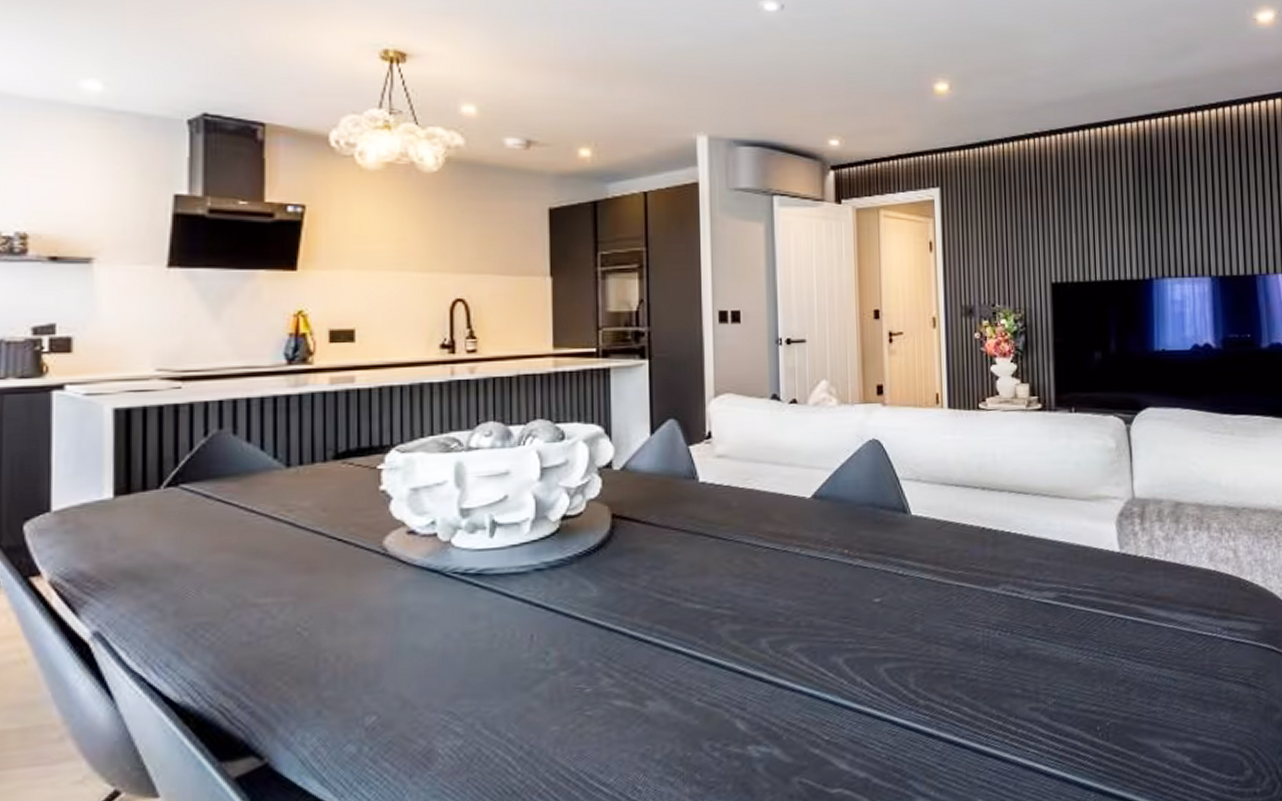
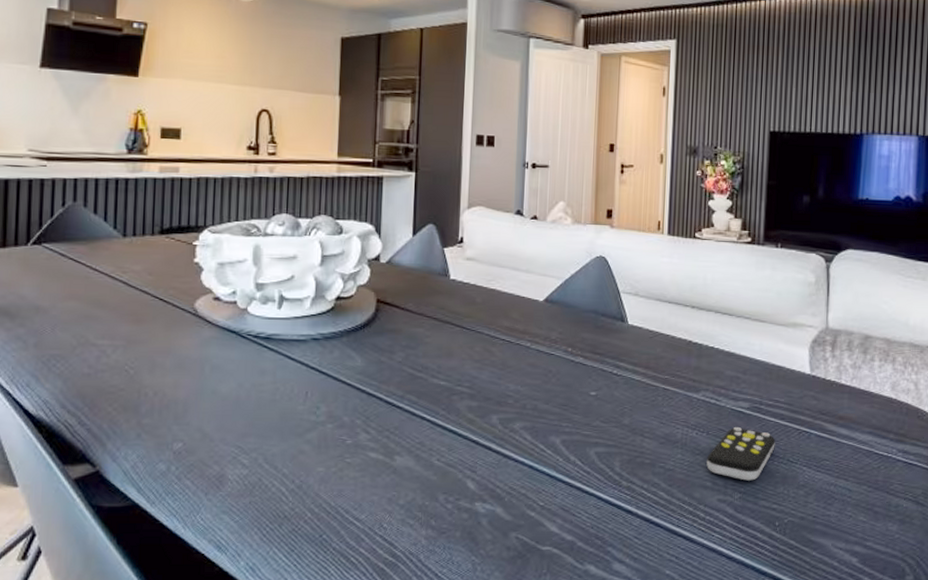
remote control: none [1013,620,1089,683] -> present [707,426,775,481]

